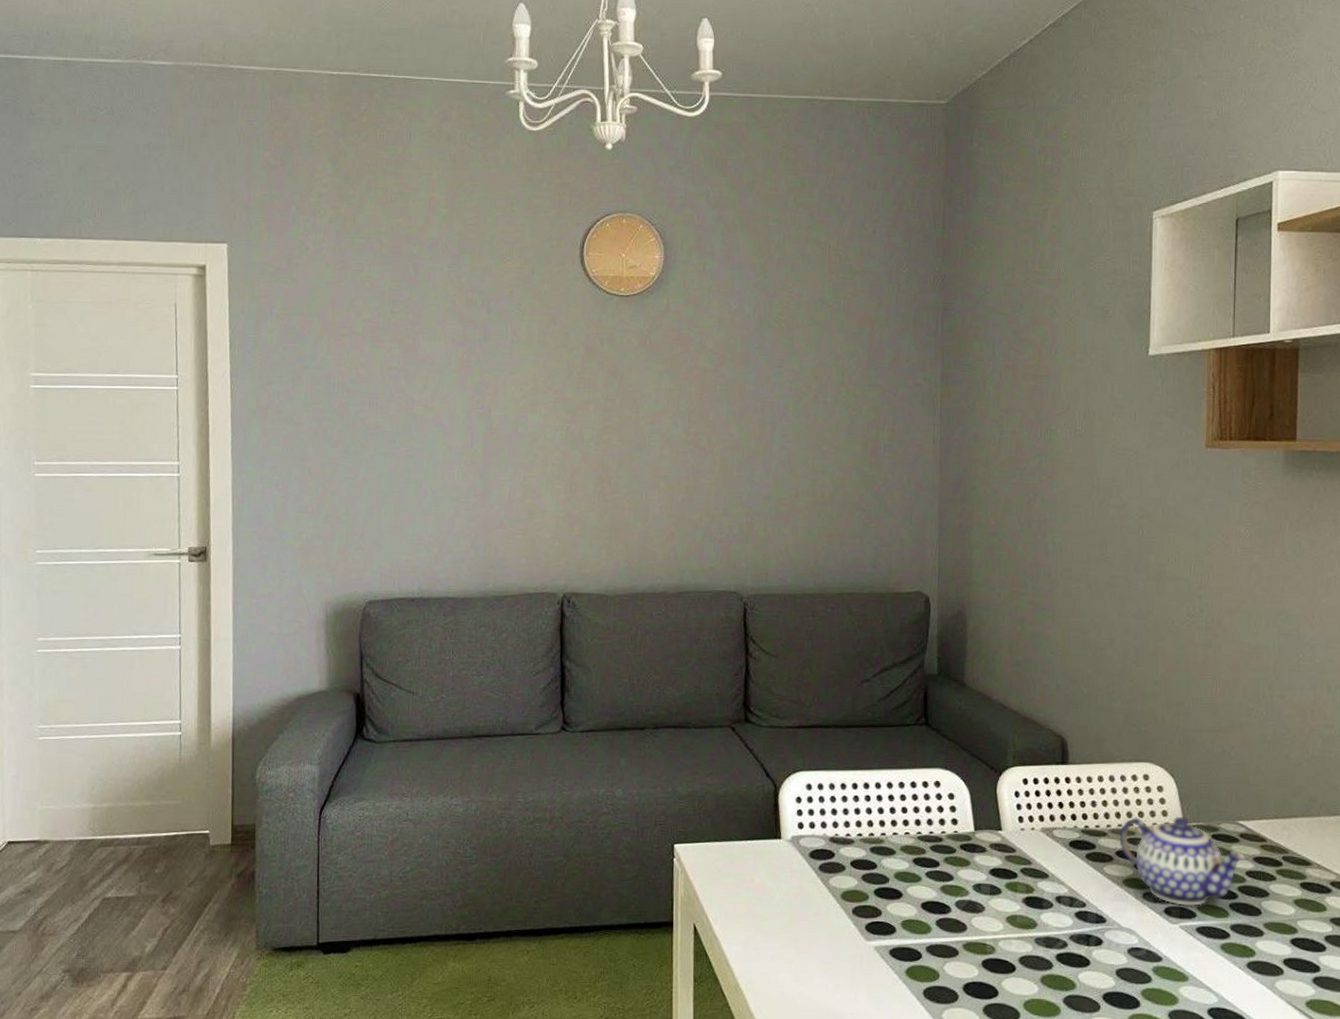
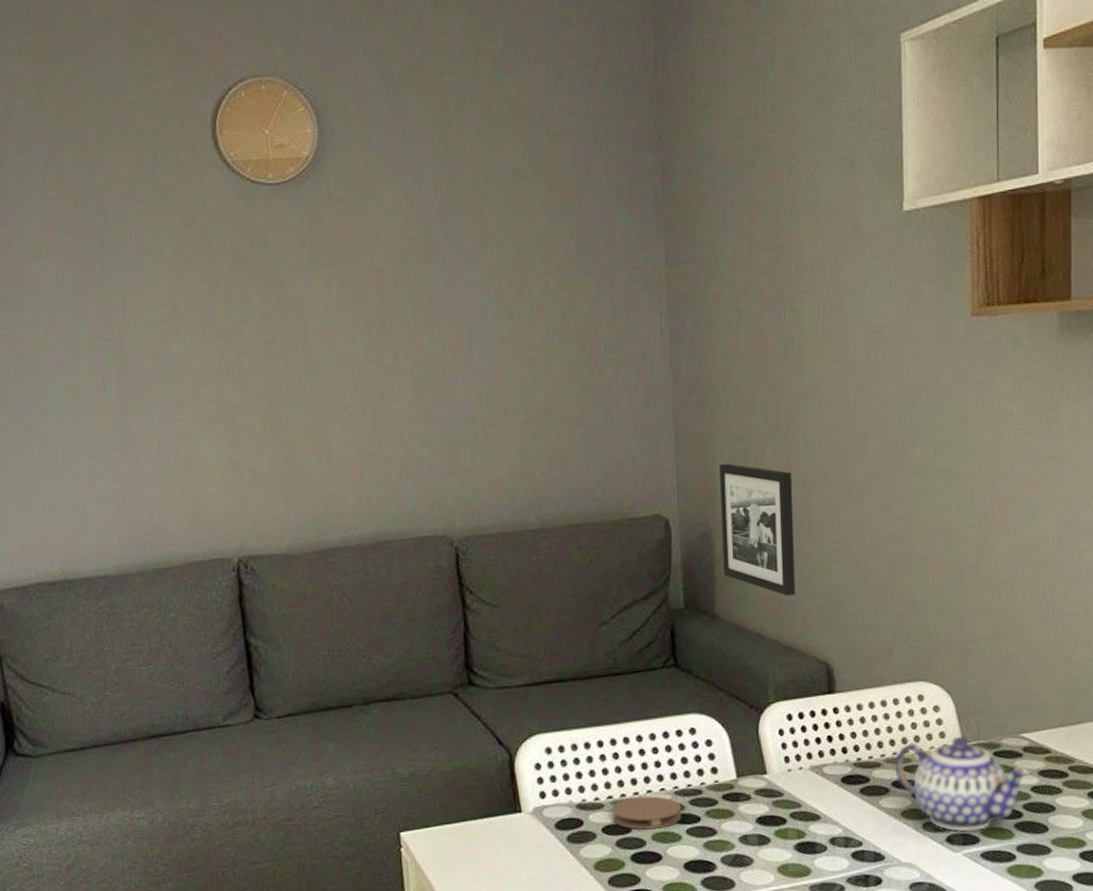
coaster: none [860,838,923,868] -> present [611,796,682,830]
picture frame: none [974,553,1040,674] -> present [719,463,795,597]

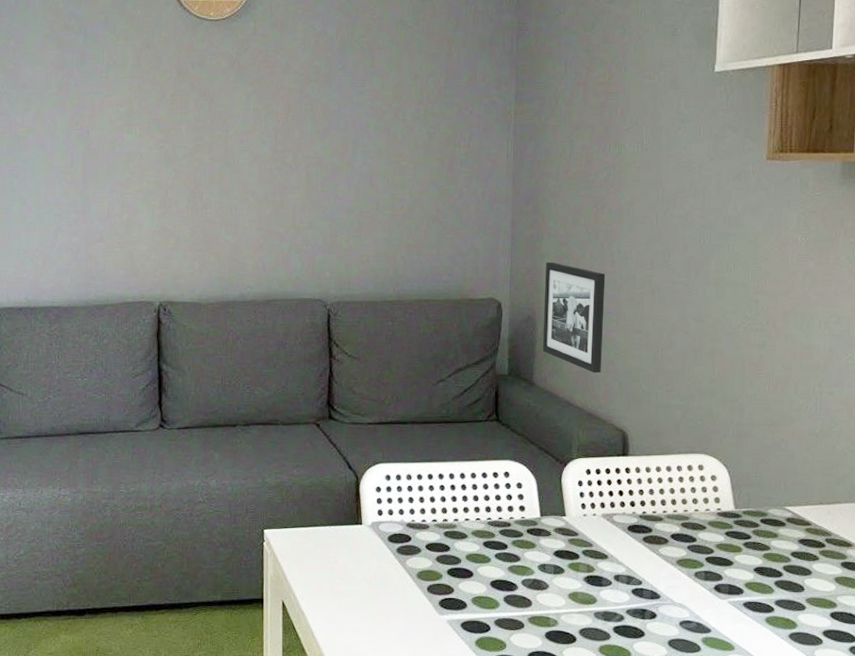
coaster: present [611,796,682,830] -> none [435,523,493,551]
teapot: present [894,736,1031,832] -> none [674,502,793,583]

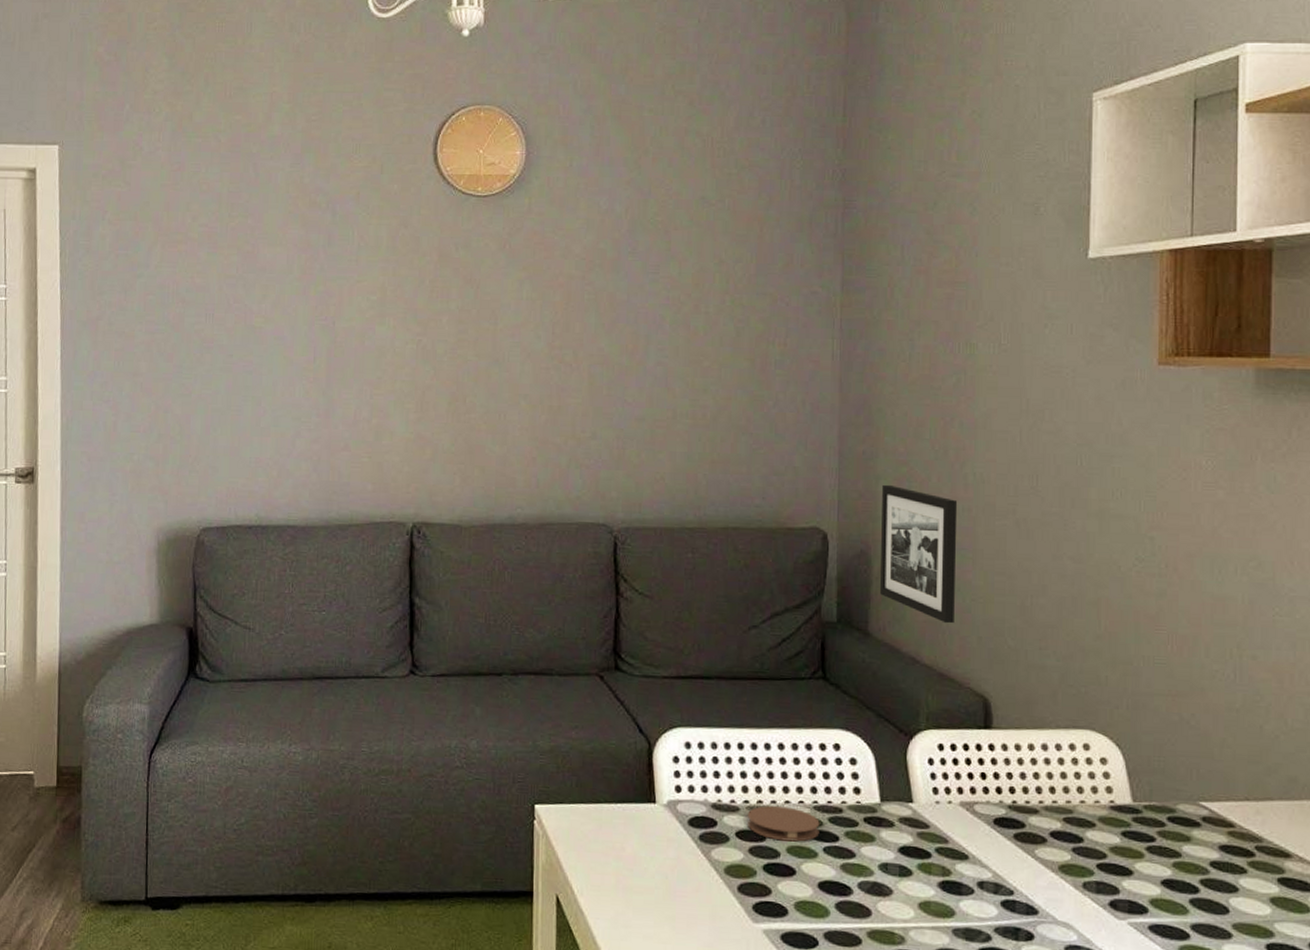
coaster: none [435,523,493,551] -> present [746,806,820,842]

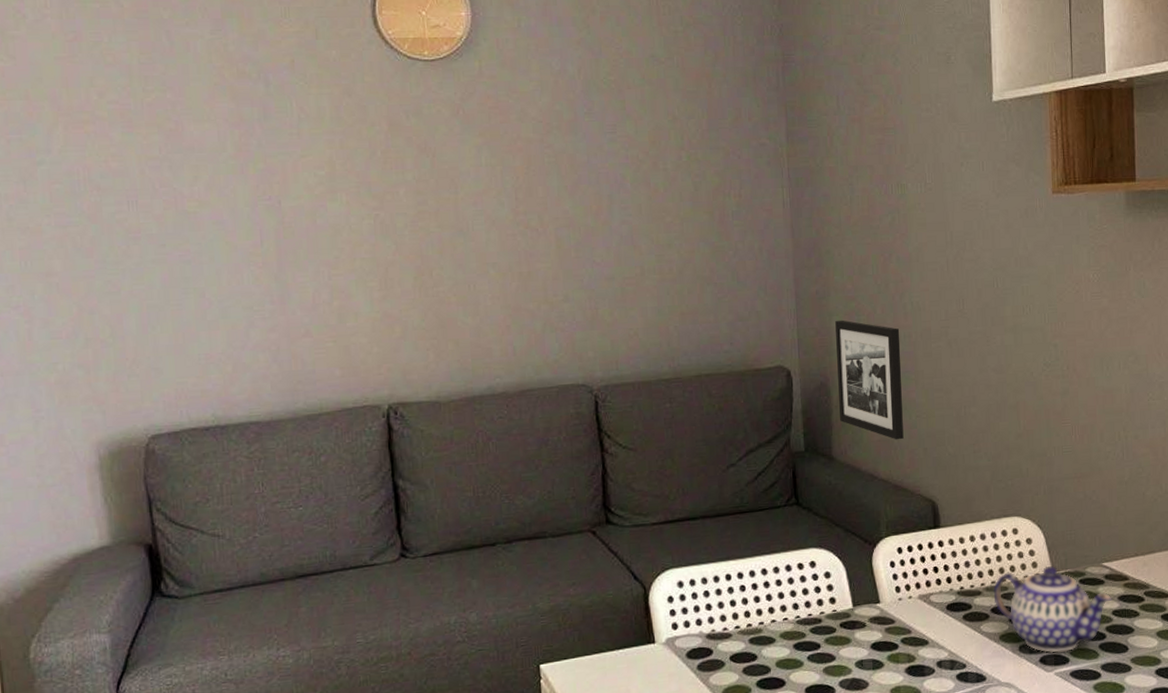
coaster: present [746,806,820,842] -> none [738,625,803,658]
teapot: none [1054,793,1211,900] -> present [993,566,1113,653]

